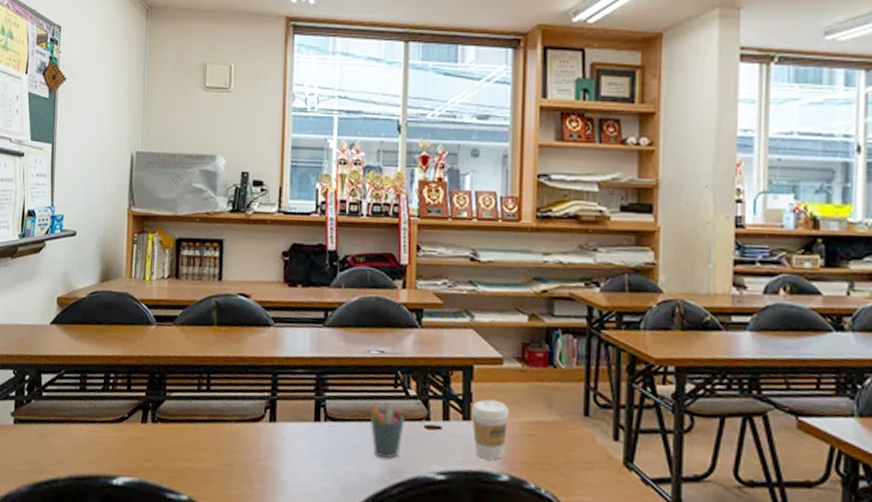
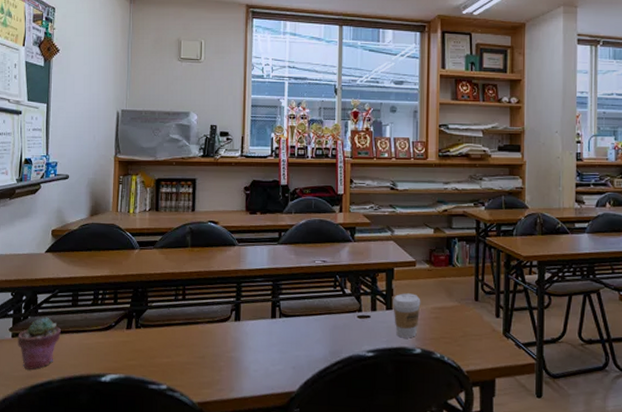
potted succulent: none [20,401,67,464] -> present [18,317,61,370]
pen holder: present [370,403,405,460] -> none [315,300,342,344]

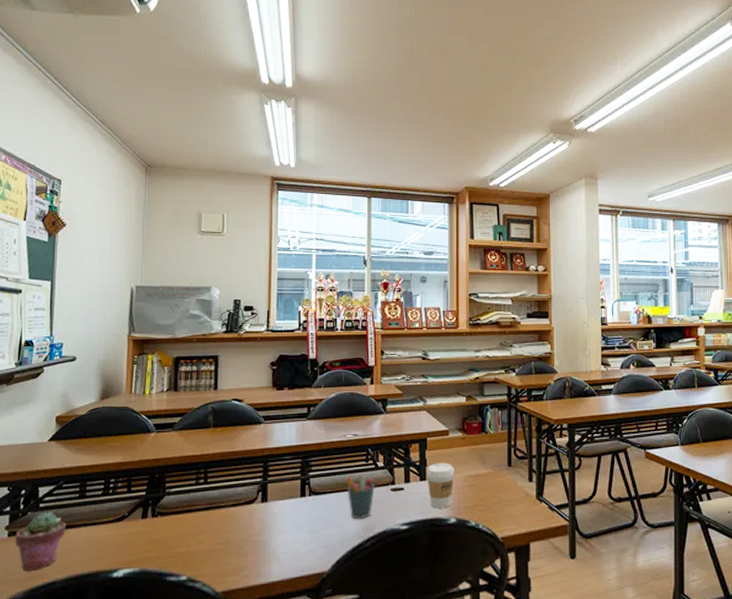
pen holder: none [315,300,342,344] -> present [346,475,375,519]

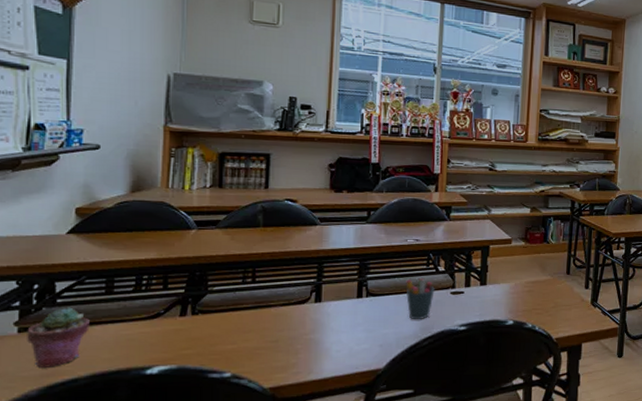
coffee cup: present [427,463,455,509] -> none [487,269,515,311]

